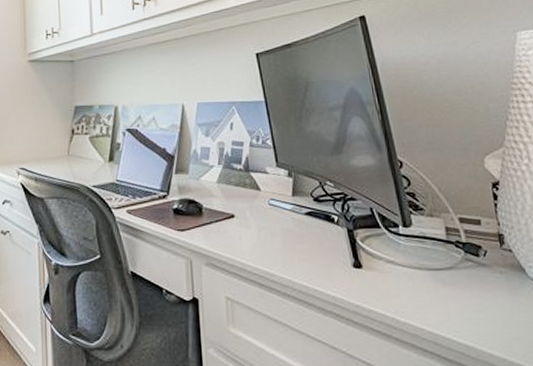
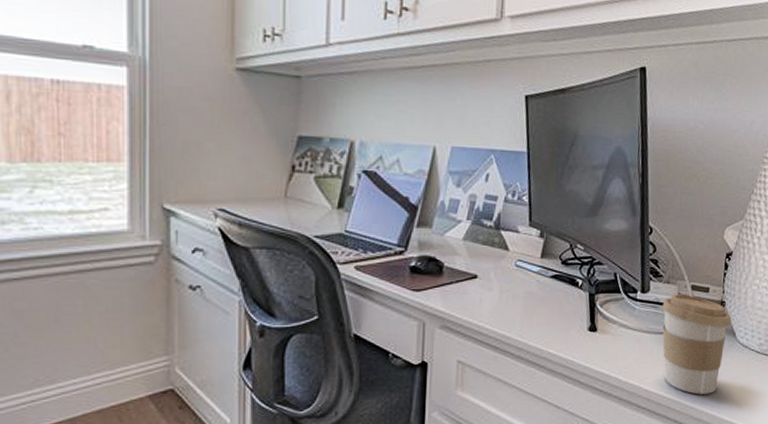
coffee cup: none [429,227,517,339] -> present [662,294,732,395]

